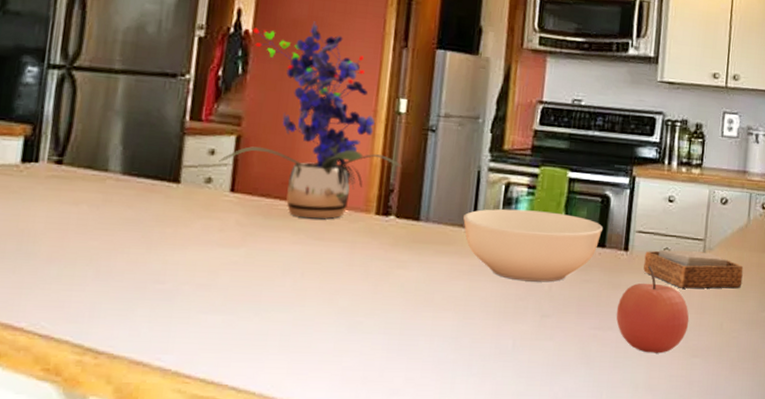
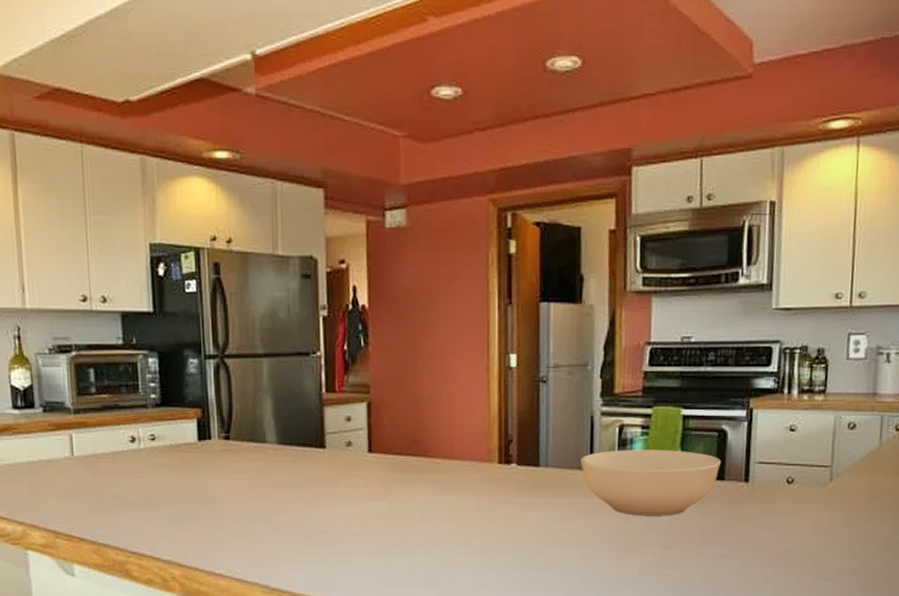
flower arrangement: present [219,21,401,219] -> none [355,289,517,471]
apple: present [616,266,690,354] -> none [739,495,817,578]
napkin holder: present [643,249,744,289] -> none [766,477,876,515]

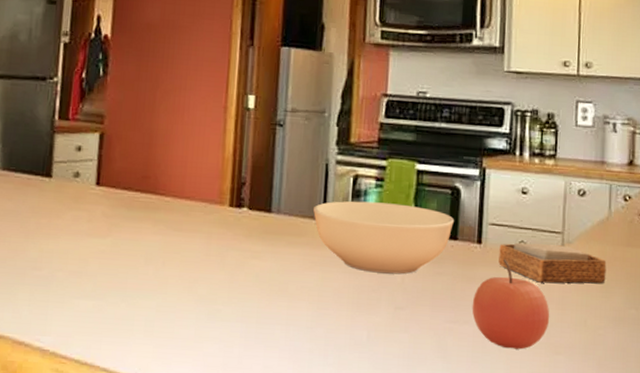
apple: none [739,495,817,578] -> present [472,259,550,350]
napkin holder: none [766,477,876,515] -> present [498,242,607,284]

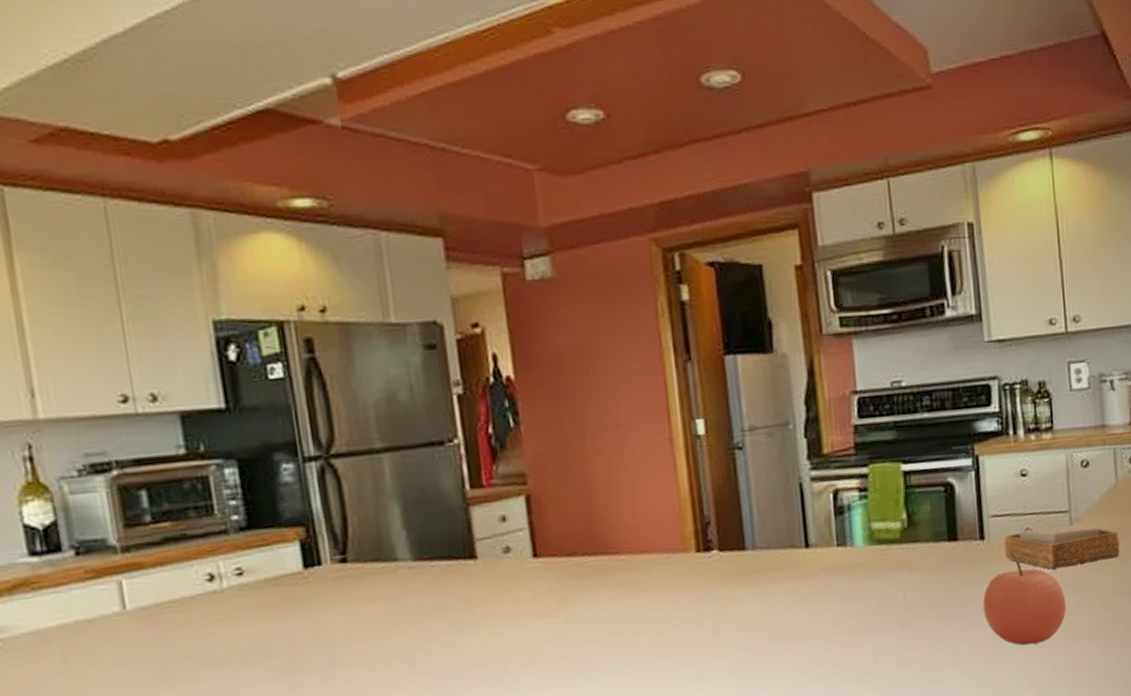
bowl: present [312,201,455,275] -> none [792,512,953,595]

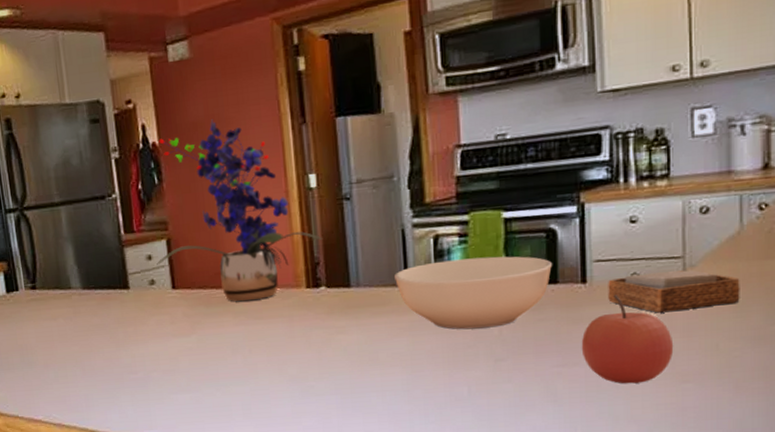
flower arrangement: none [513,351,713,571] -> present [157,119,322,302]
bowl: none [792,512,953,595] -> present [393,256,553,330]

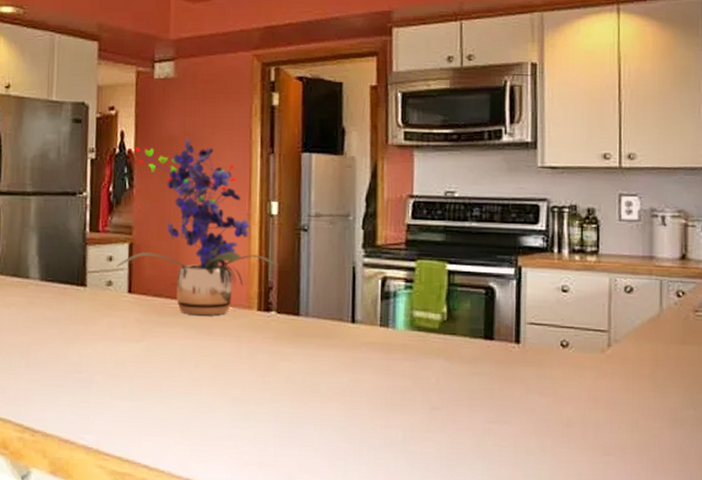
bowl: present [393,256,553,330] -> none [341,302,490,375]
apple: present [581,294,674,384] -> none [512,358,598,450]
napkin holder: present [608,270,740,313] -> none [539,341,659,383]

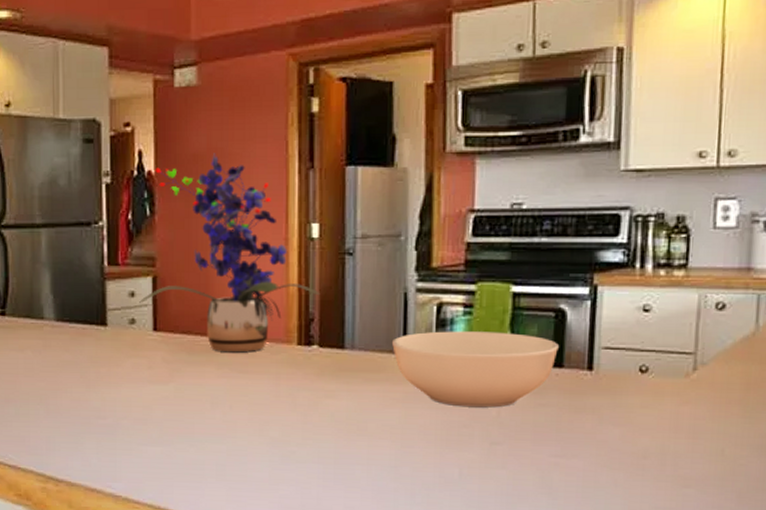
bowl: none [341,302,490,375] -> present [391,331,560,408]

